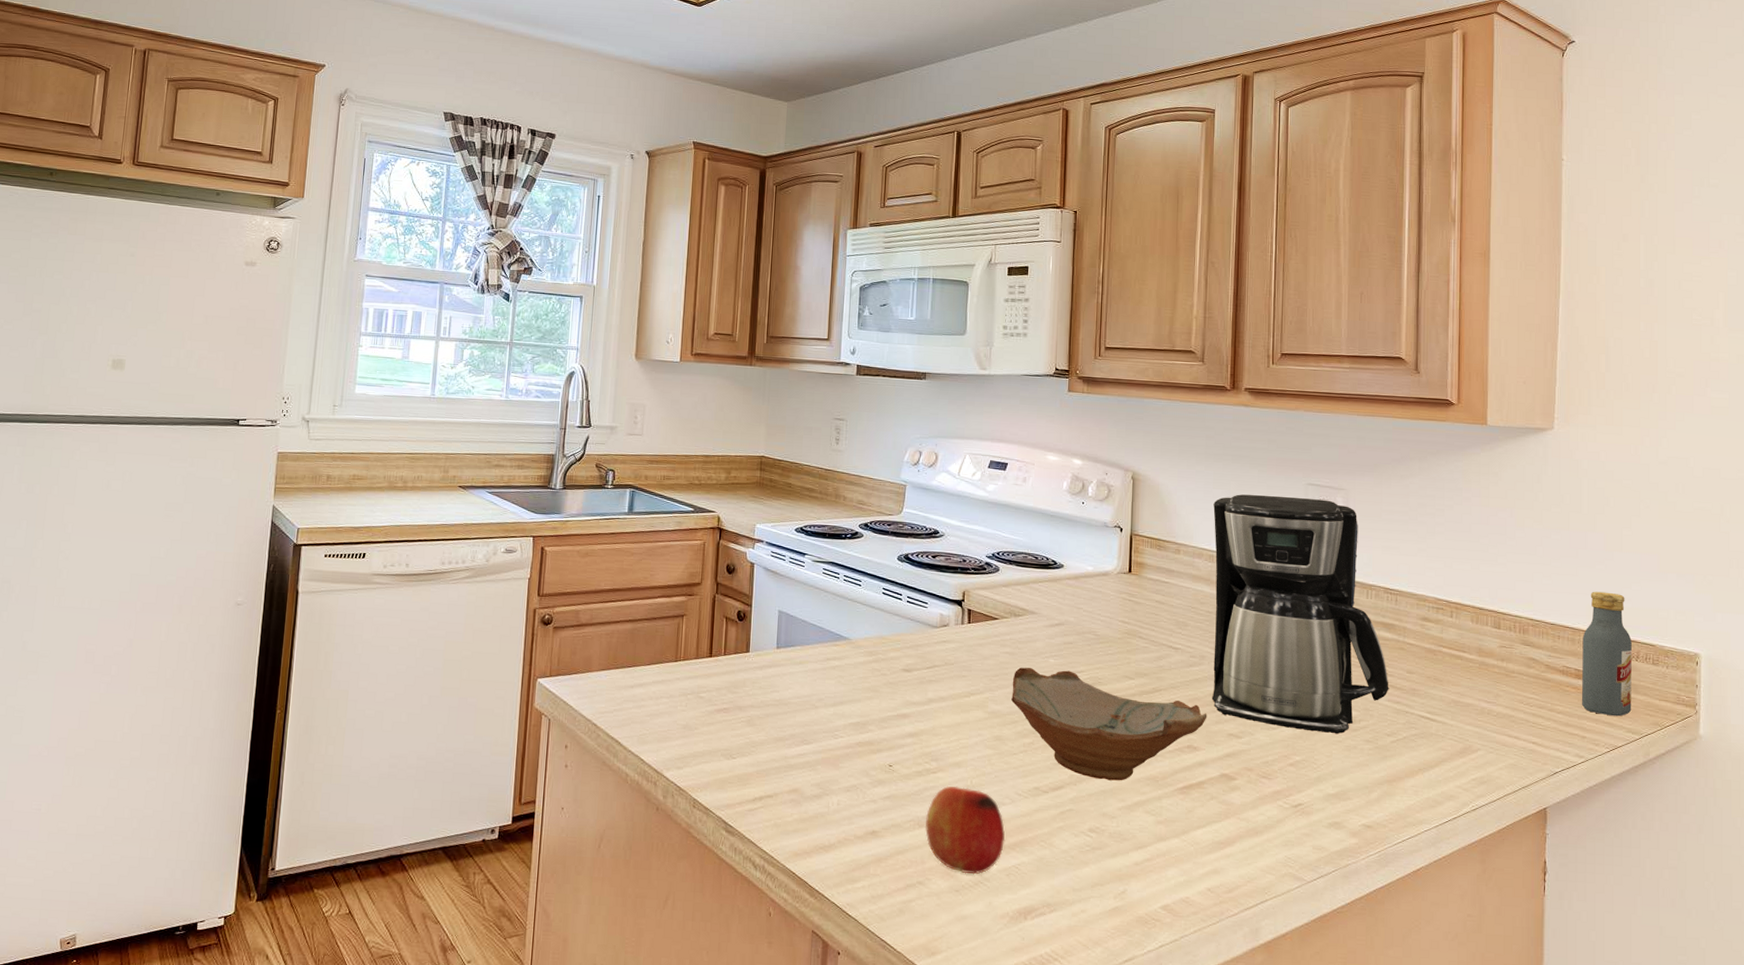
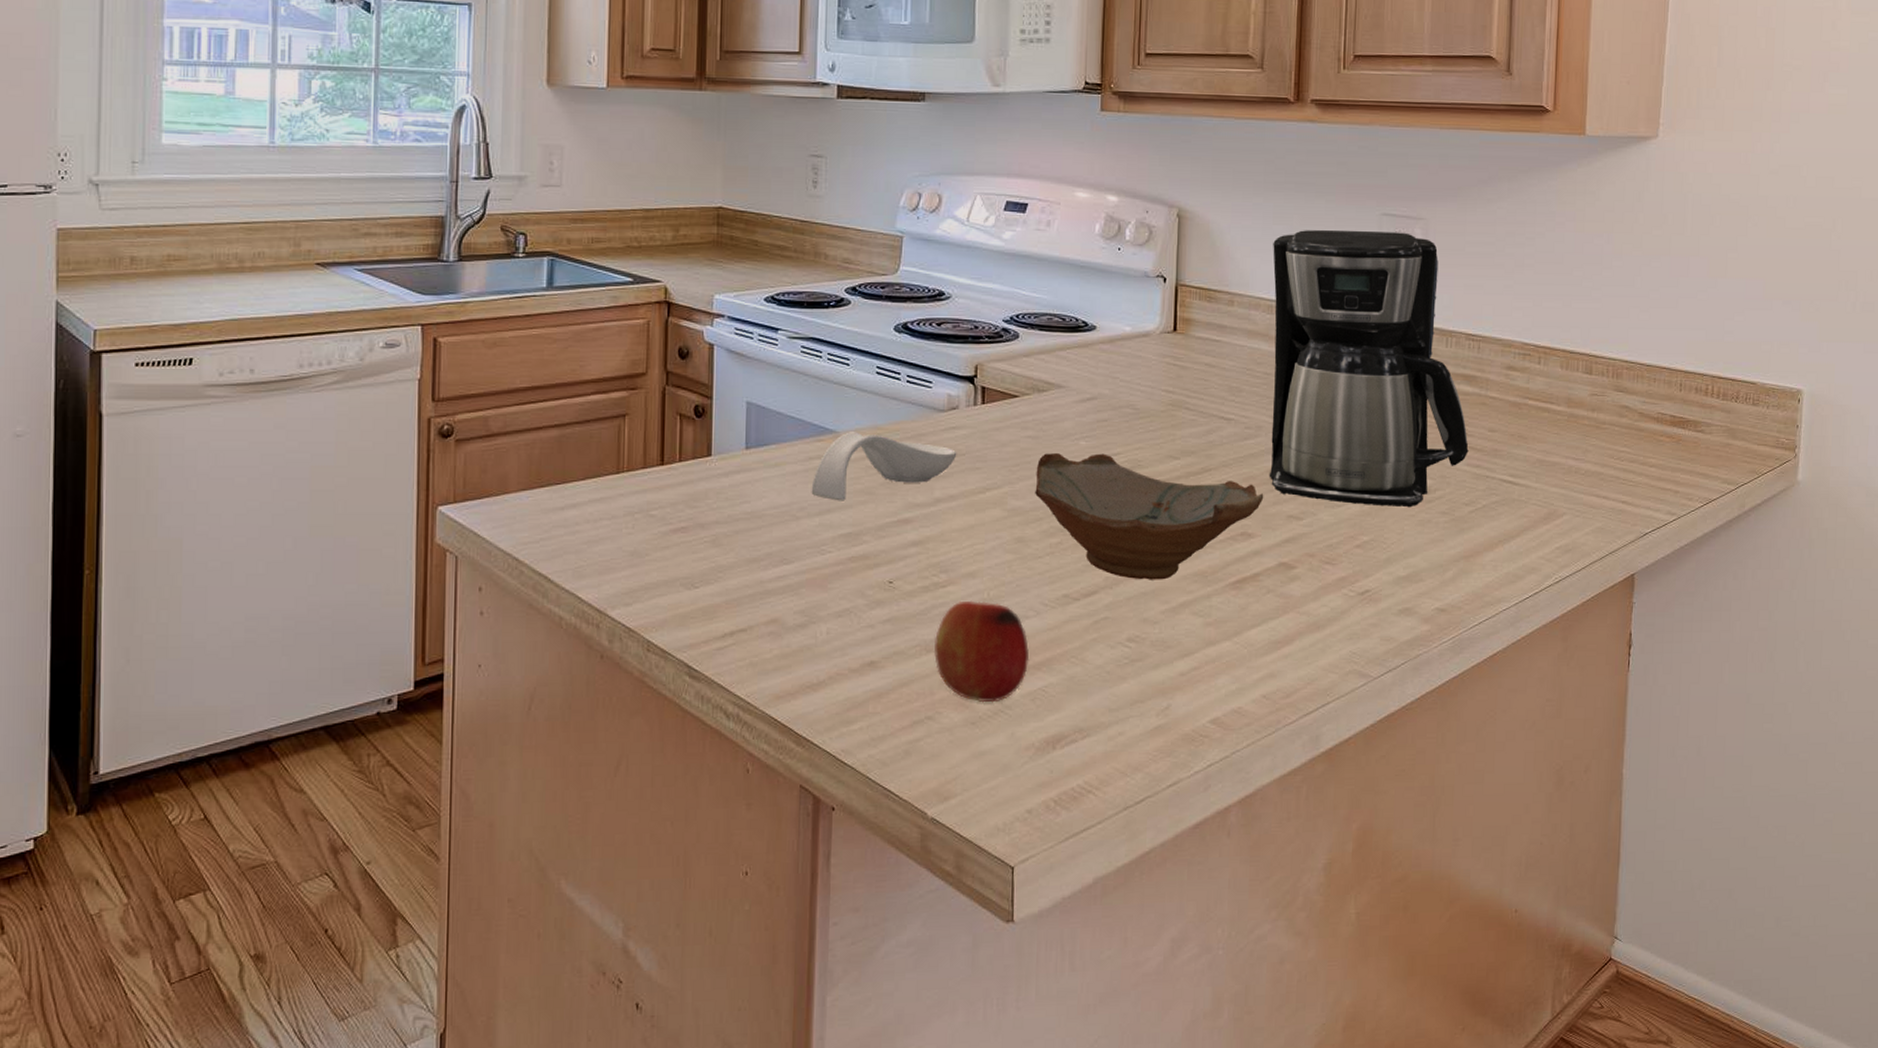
spoon rest: none [827,639,947,696] -> present [811,432,957,501]
vodka: present [1581,591,1632,717] -> none [1675,325,1732,466]

